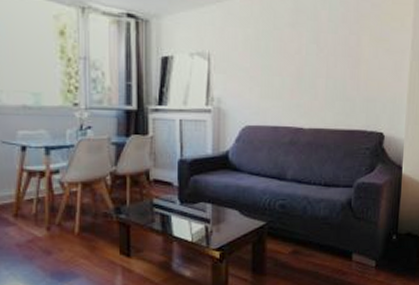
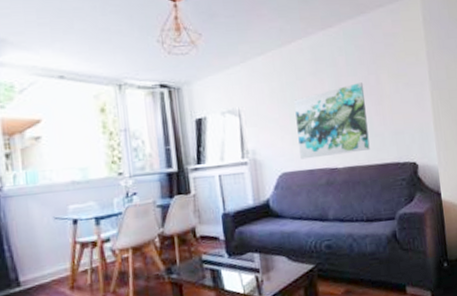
wall art: none [267,41,343,115] -> present [294,82,370,160]

